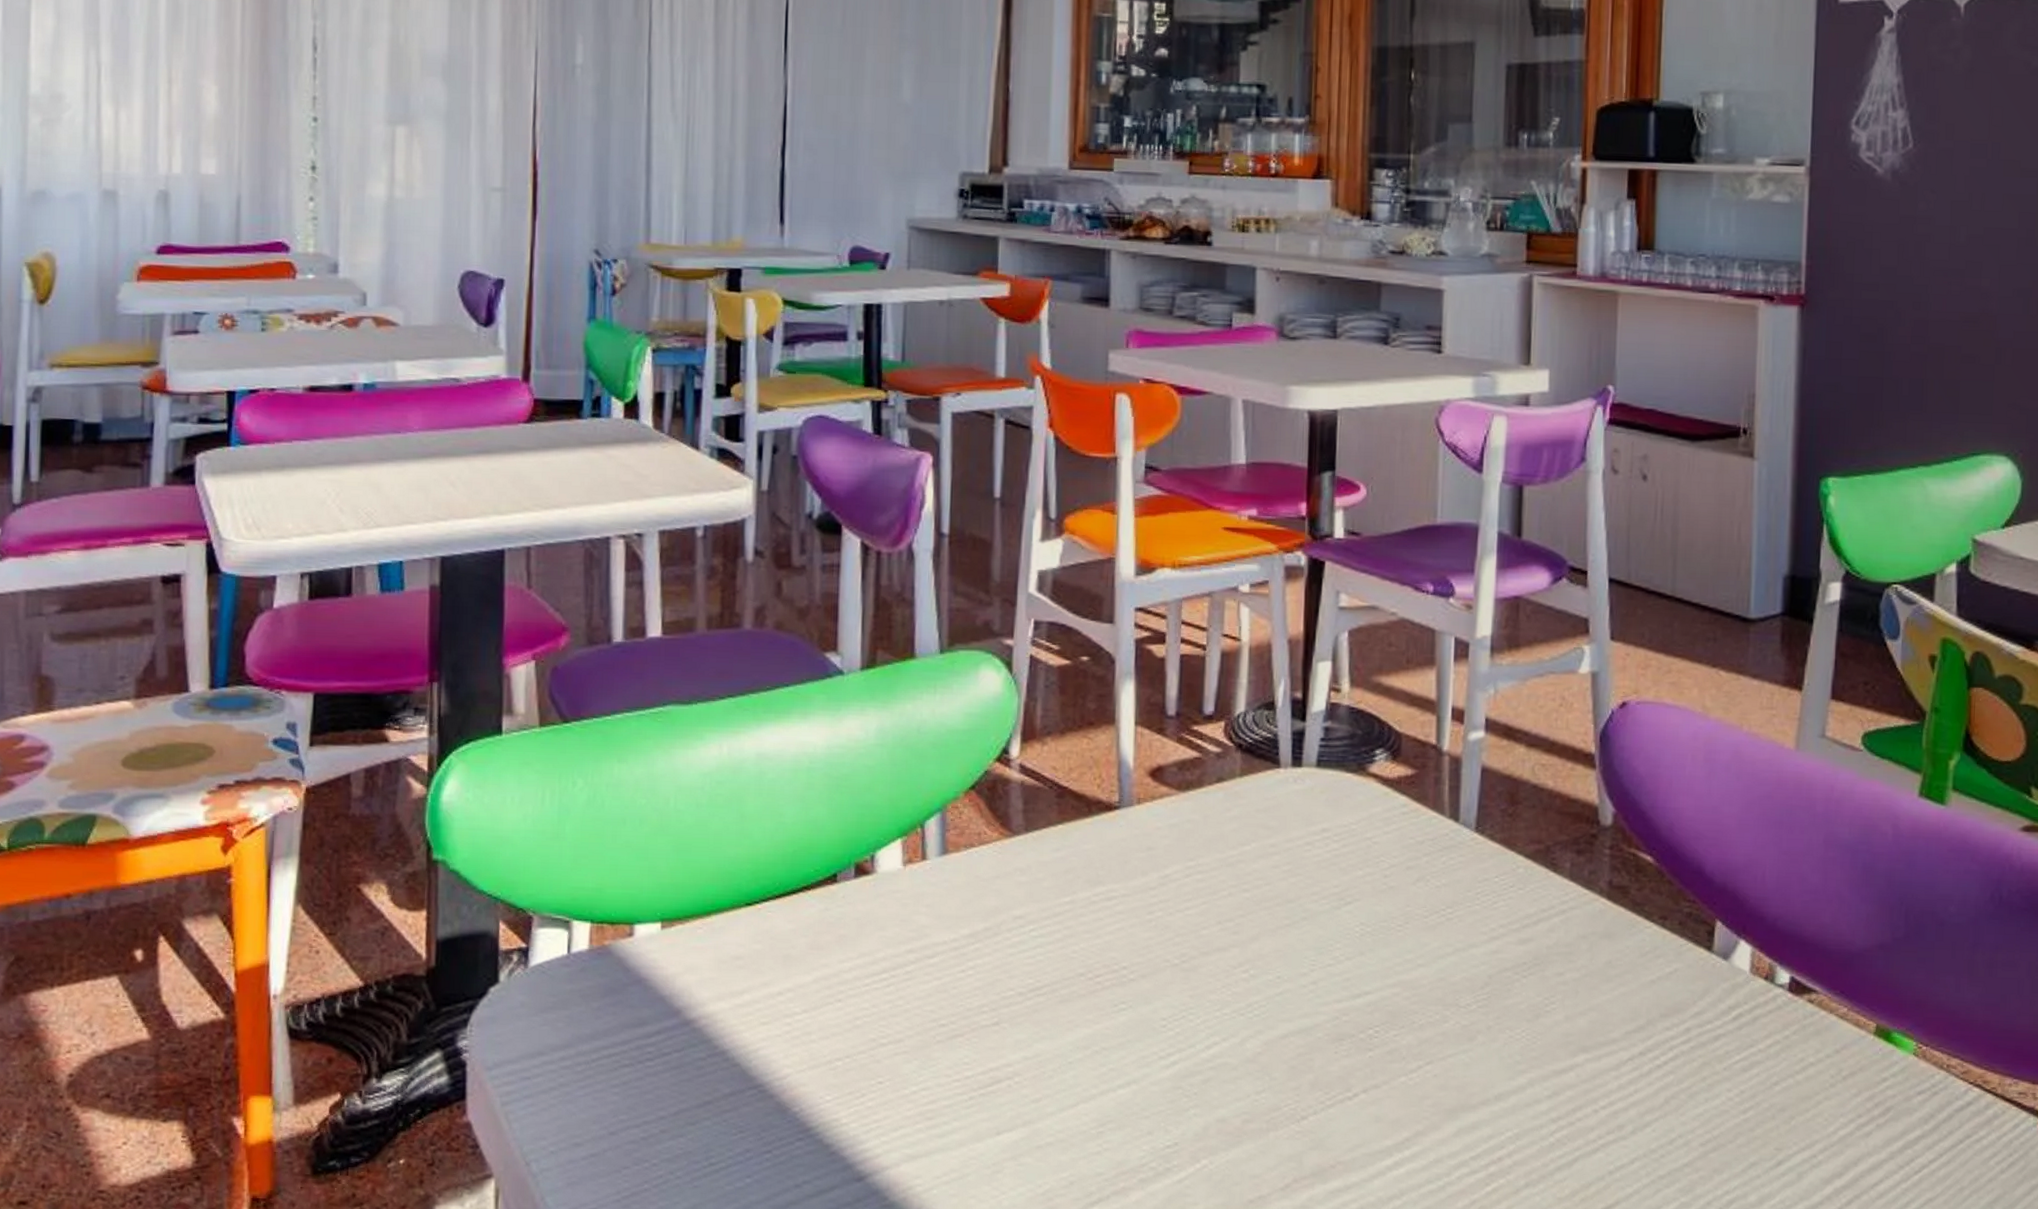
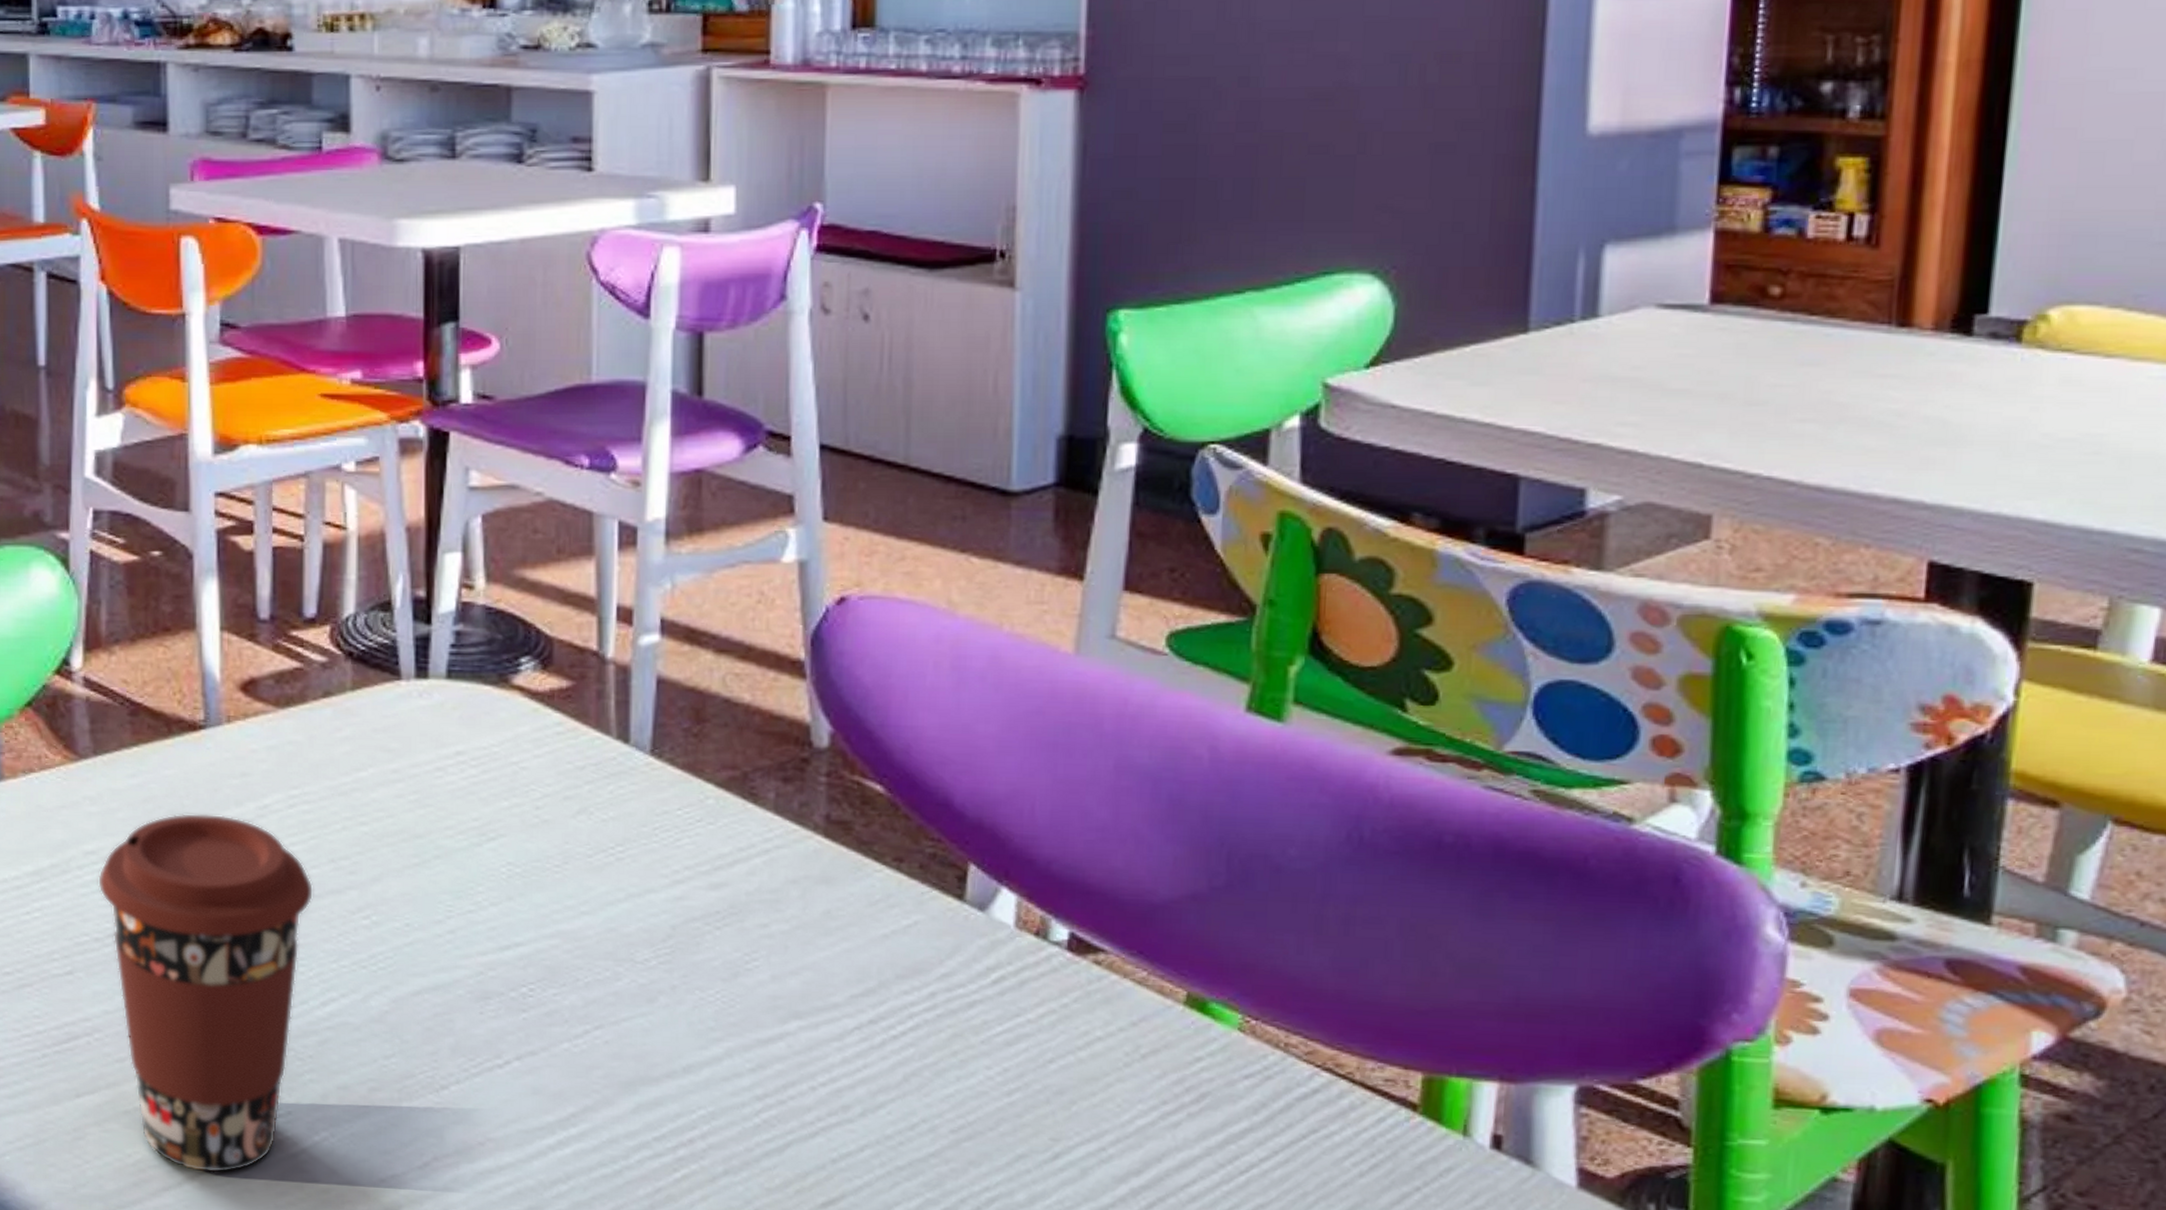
coffee cup: none [1024,882,1204,1199] -> present [98,813,314,1173]

